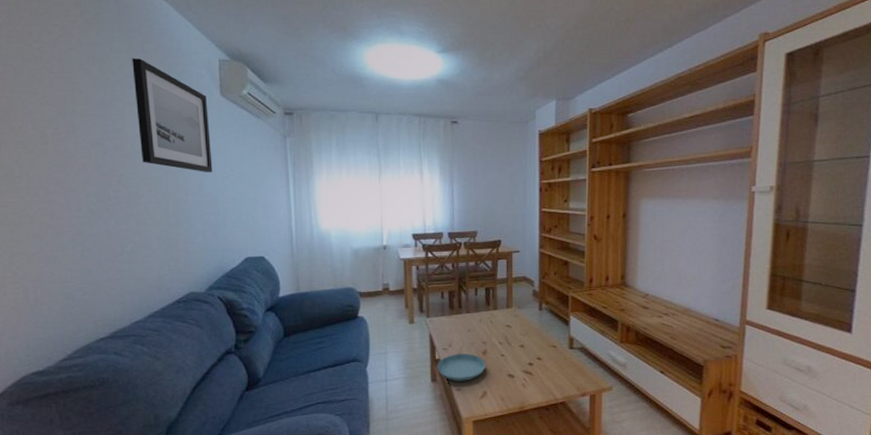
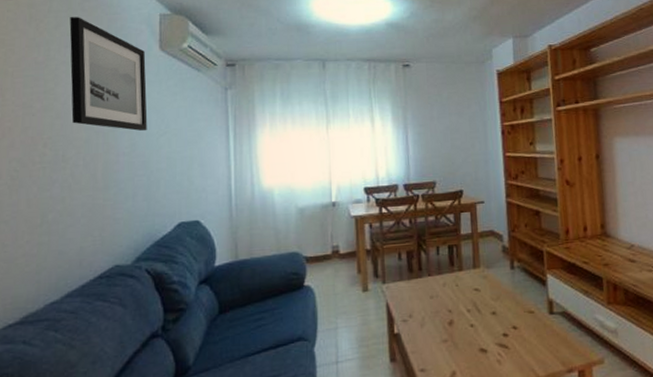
saucer: present [437,353,486,382] -> none [396,325,453,361]

